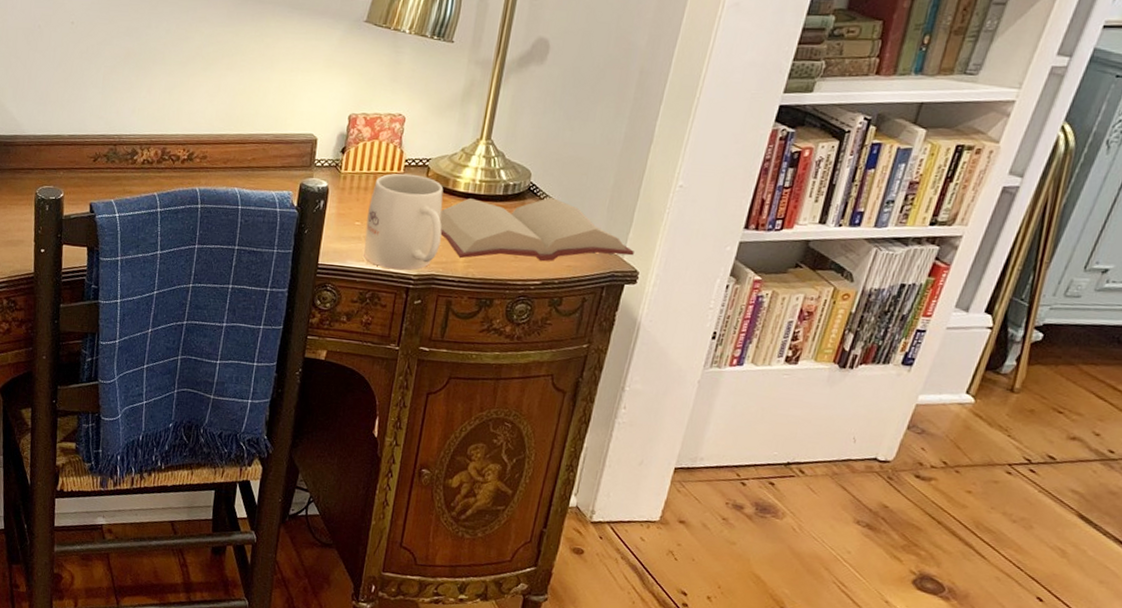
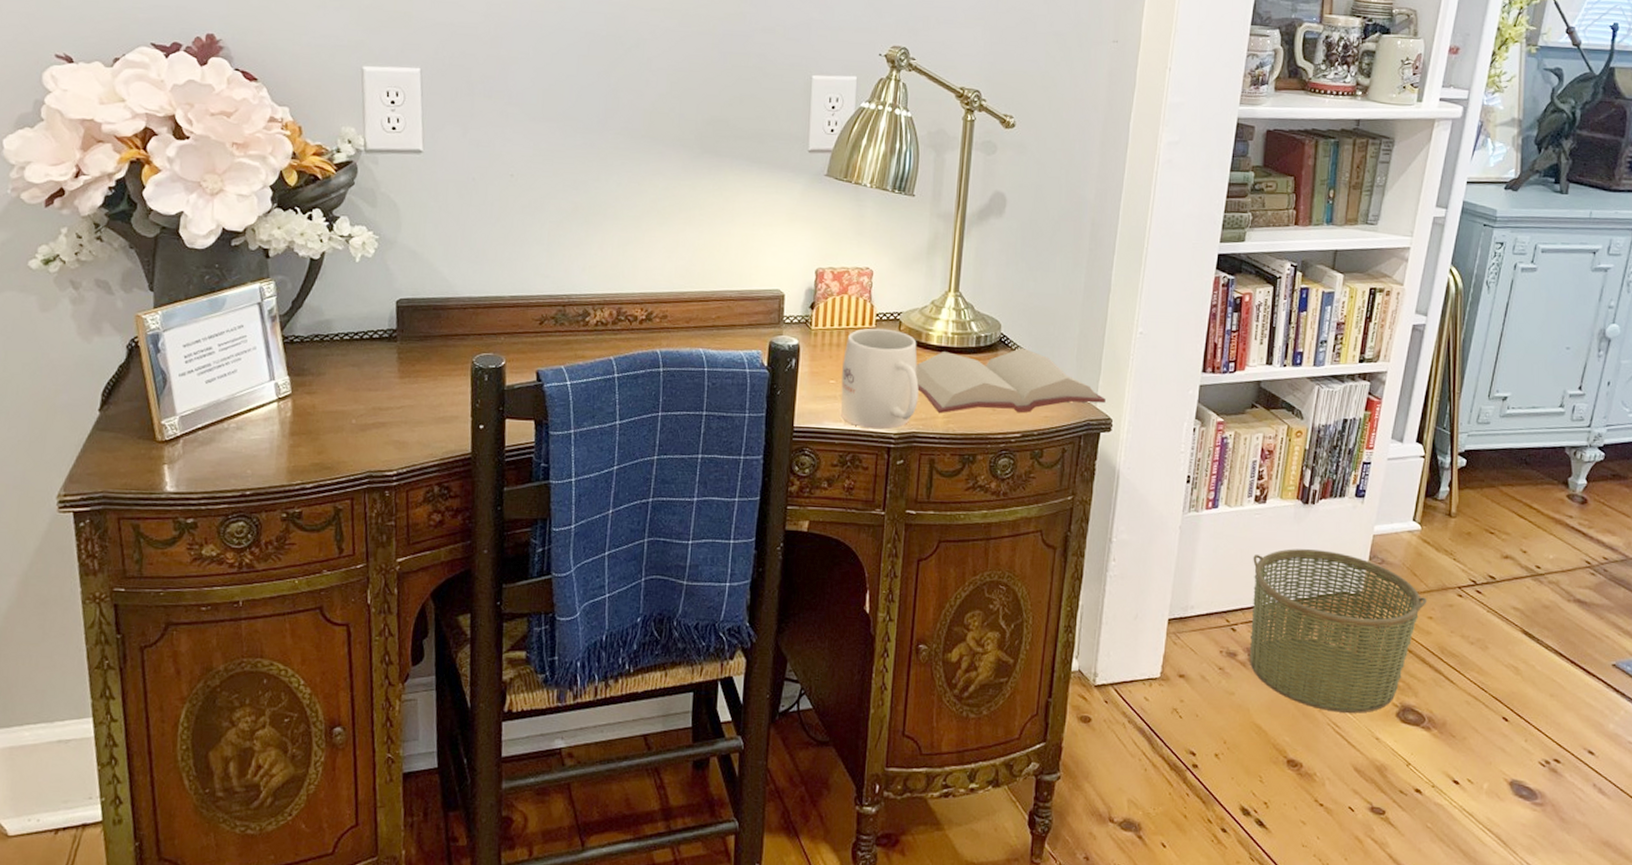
basket: none [756,411,968,576] -> present [1249,549,1427,713]

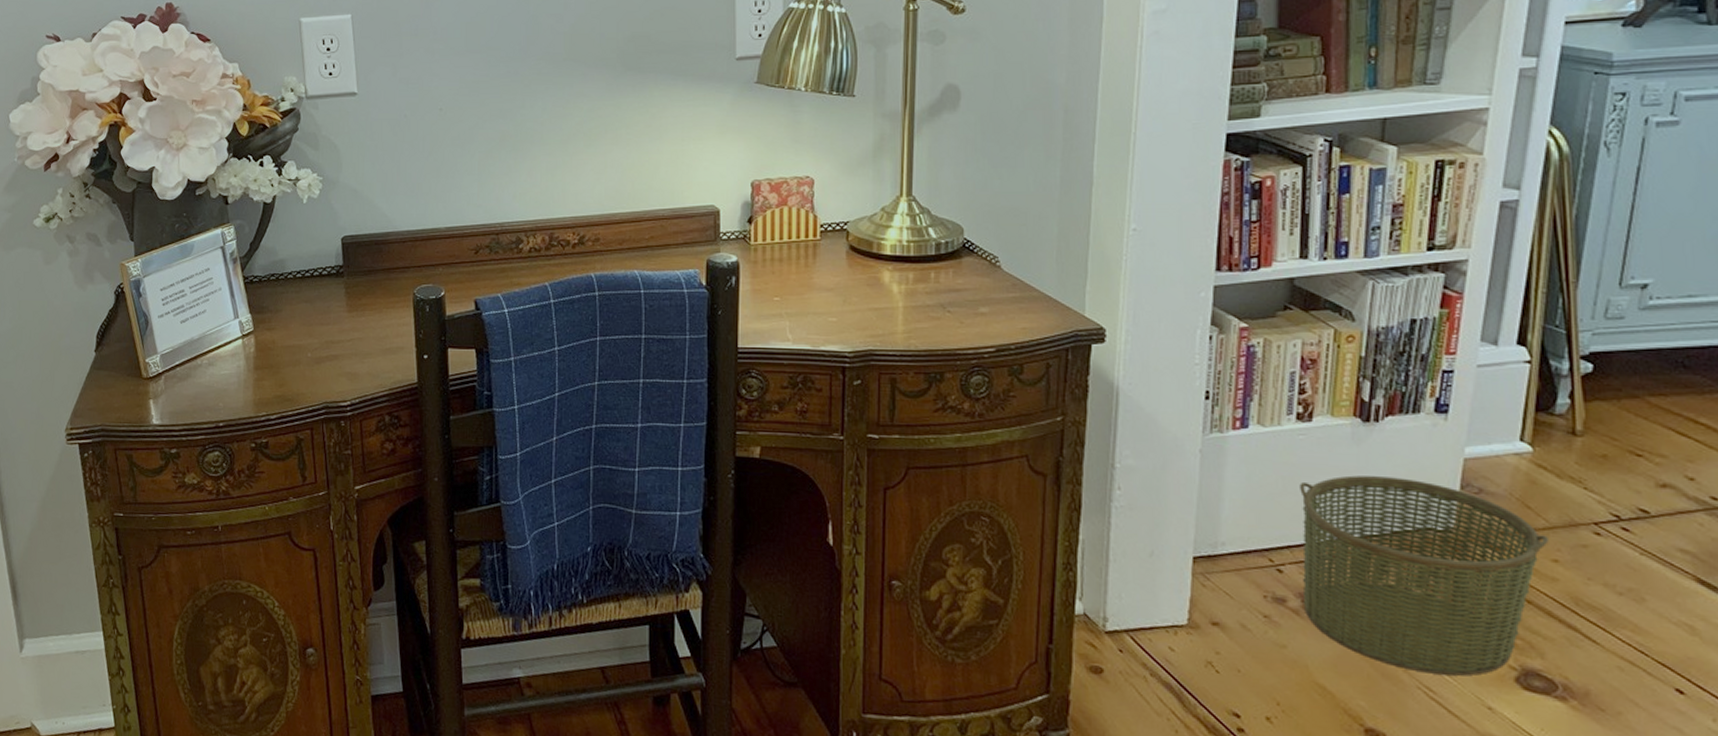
mug: present [840,328,919,430] -> none [785,240,873,348]
hardback book: present [915,347,1106,414] -> none [868,252,1096,330]

